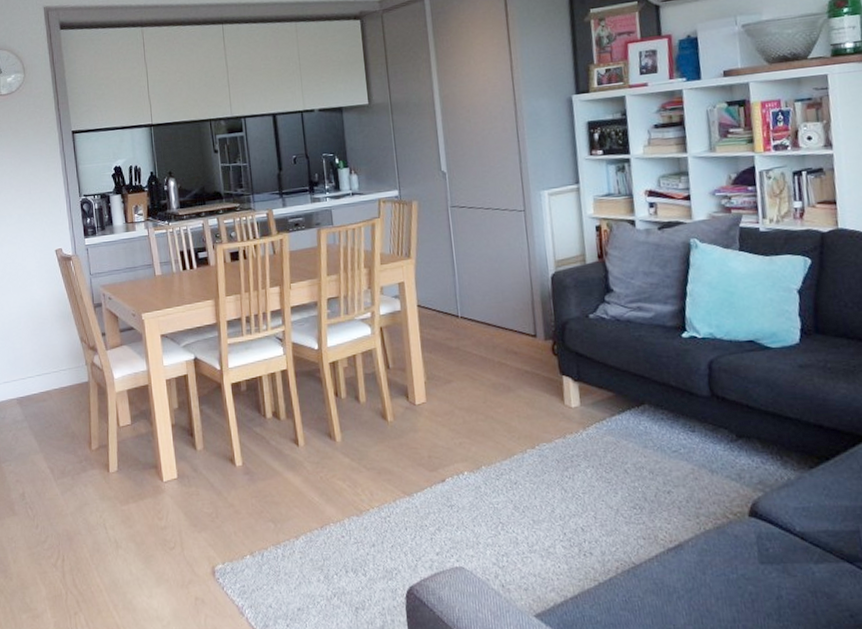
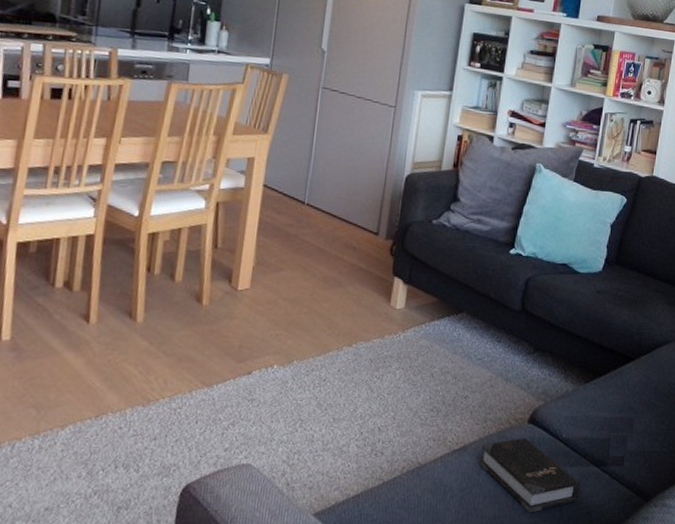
hardback book: none [700,533,835,616] -> present [479,438,581,513]

